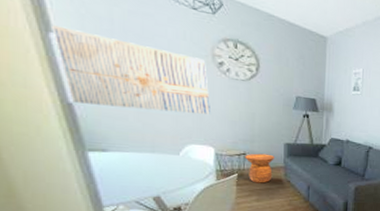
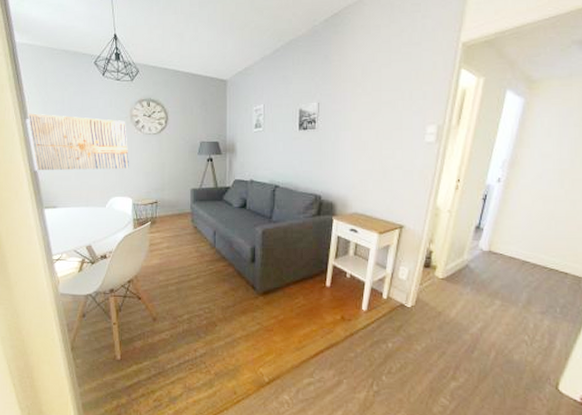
side table: present [245,153,274,183] -> none [157,201,182,230]

